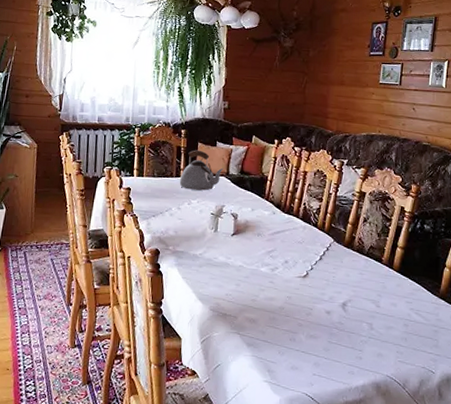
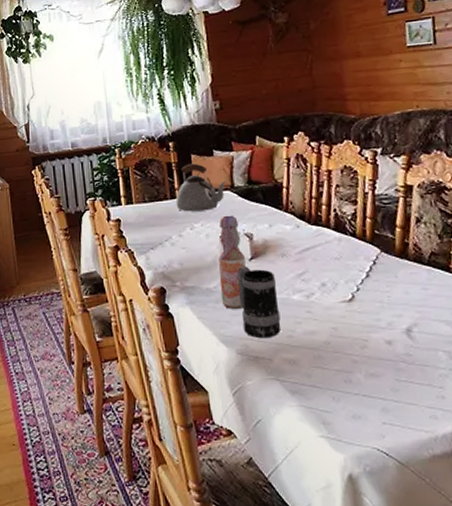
bottle: none [204,196,228,275] -> present [218,215,246,310]
mug: none [218,239,250,300] -> present [237,266,282,339]

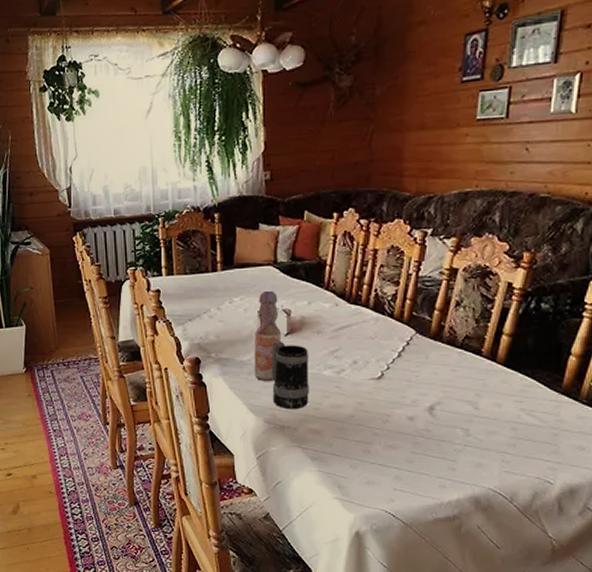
kettle: present [175,163,227,212] -> none [217,236,271,286]

